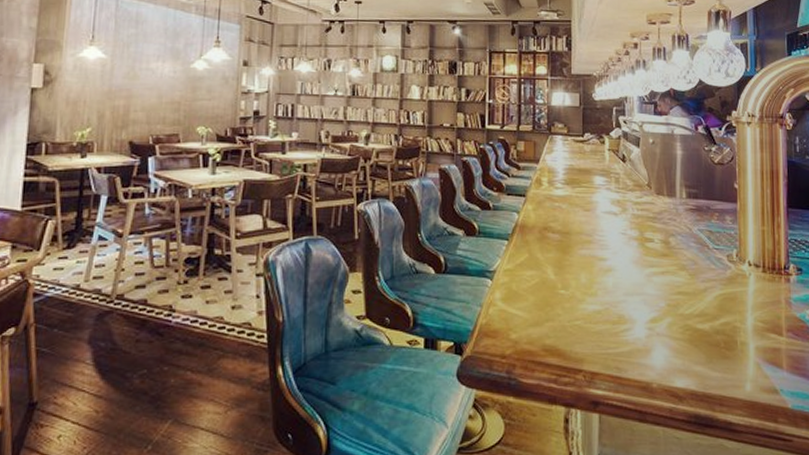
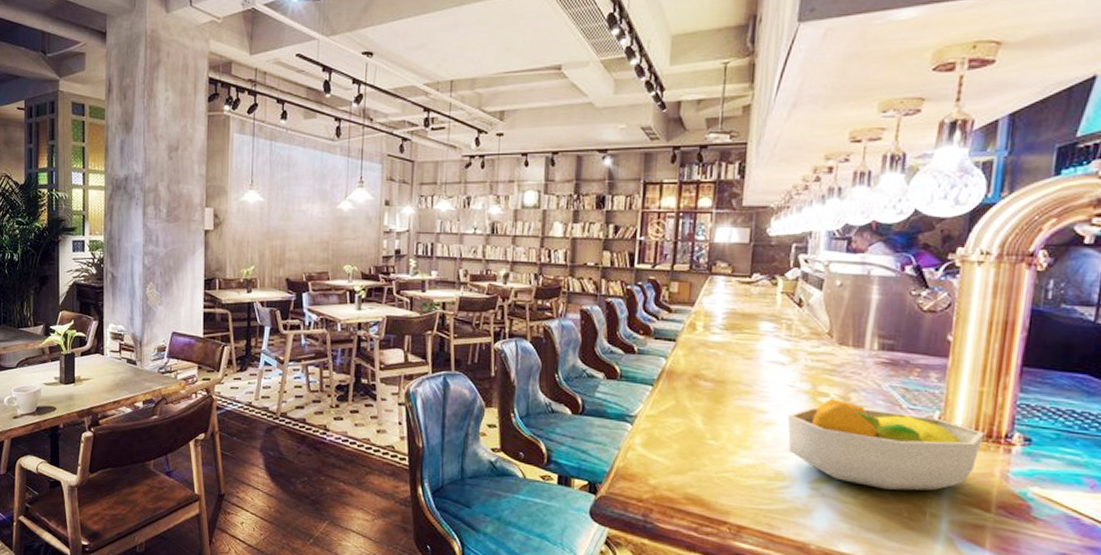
fruit bowl: none [623,242,770,323] -> present [787,398,985,491]

